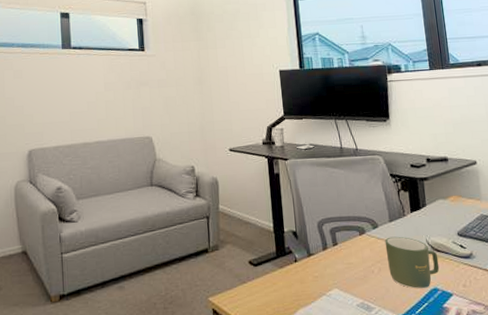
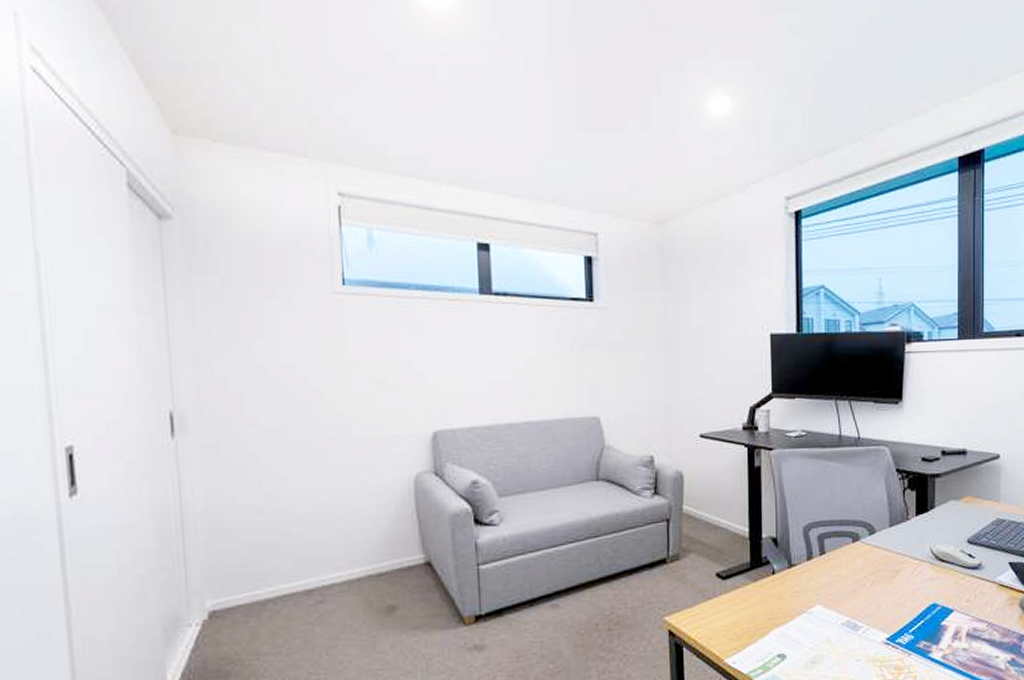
mug: present [384,236,440,290] -> none [882,544,942,605]

